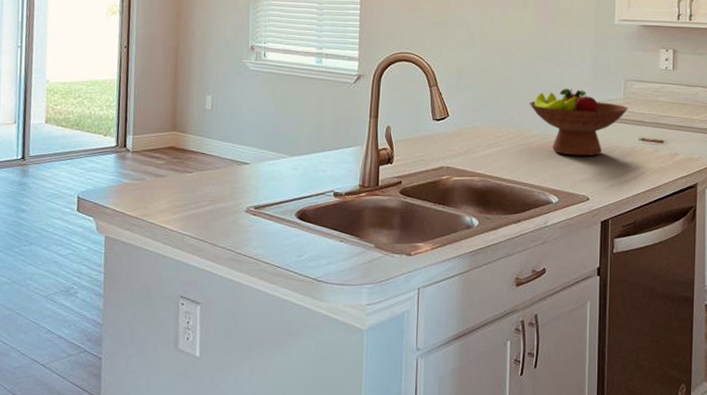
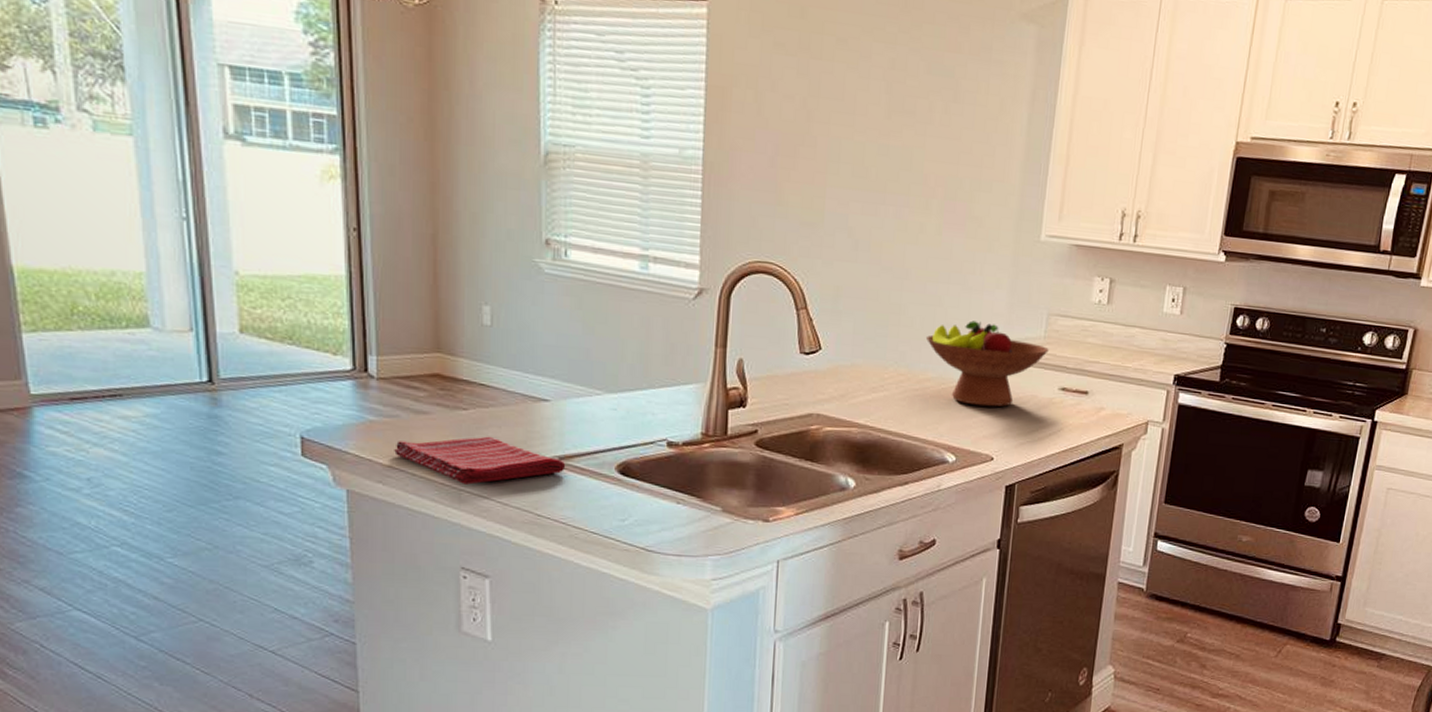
dish towel: none [139,192,260,230] -> present [394,436,566,485]

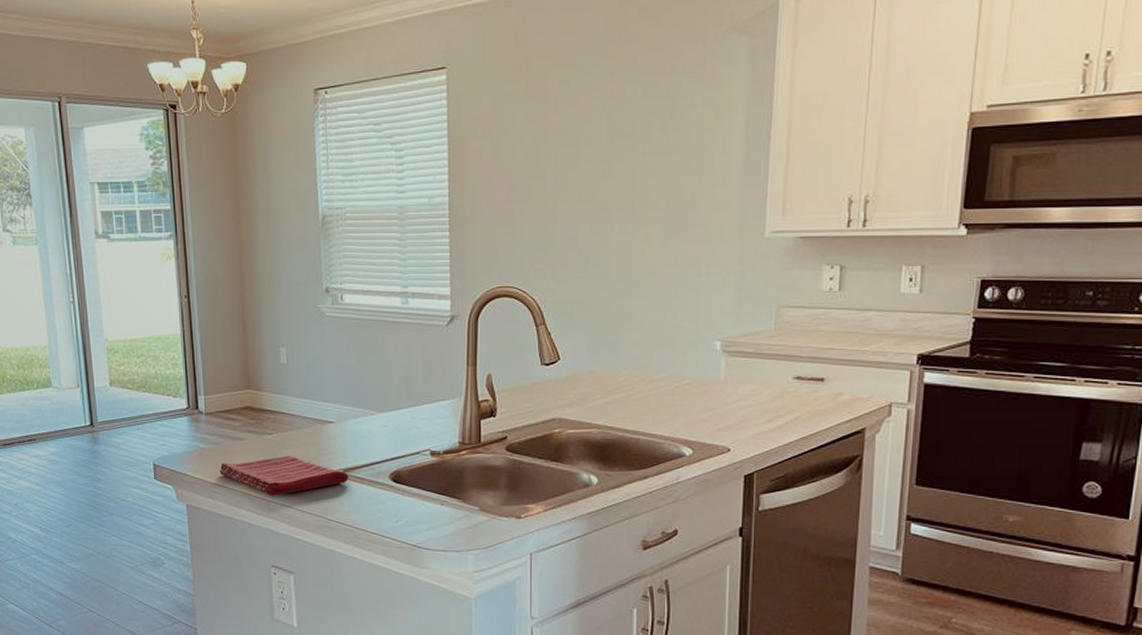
fruit bowl: present [925,320,1049,407] -> none [656,320,780,401]

